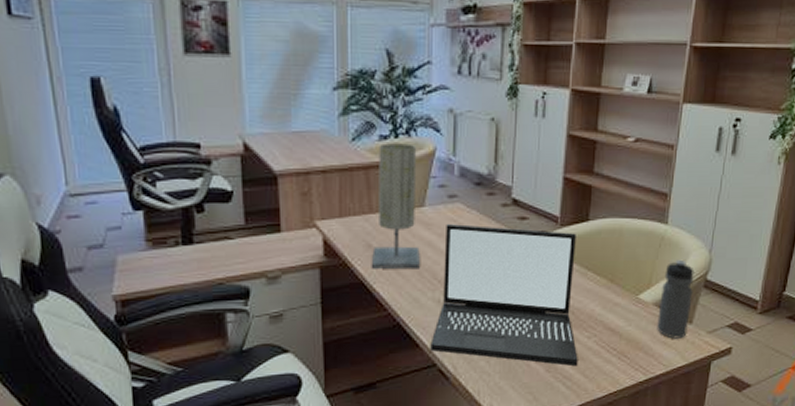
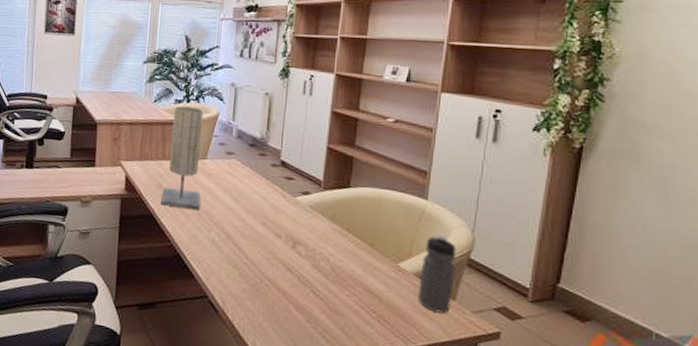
laptop: present [430,223,578,367] -> none [203,175,338,322]

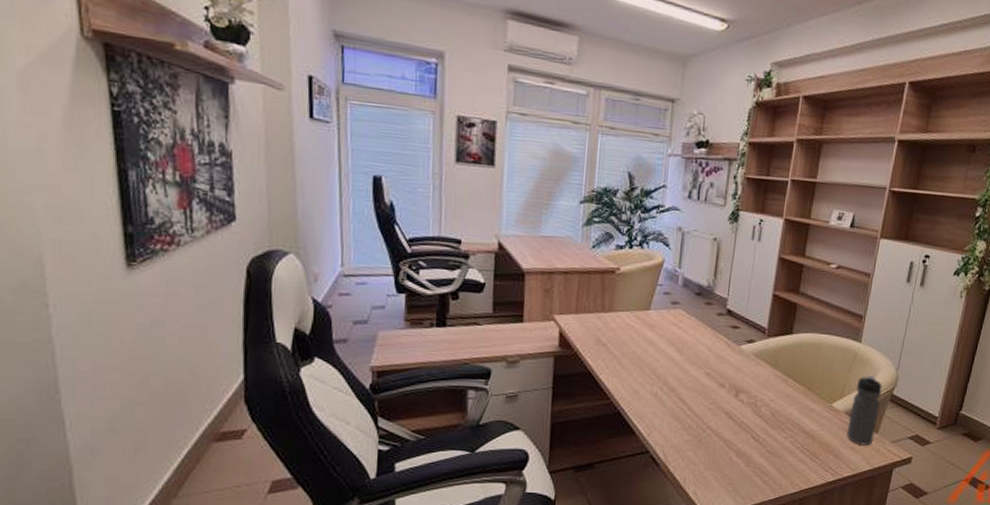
table lamp: present [160,106,204,211] -> none [599,252,648,365]

